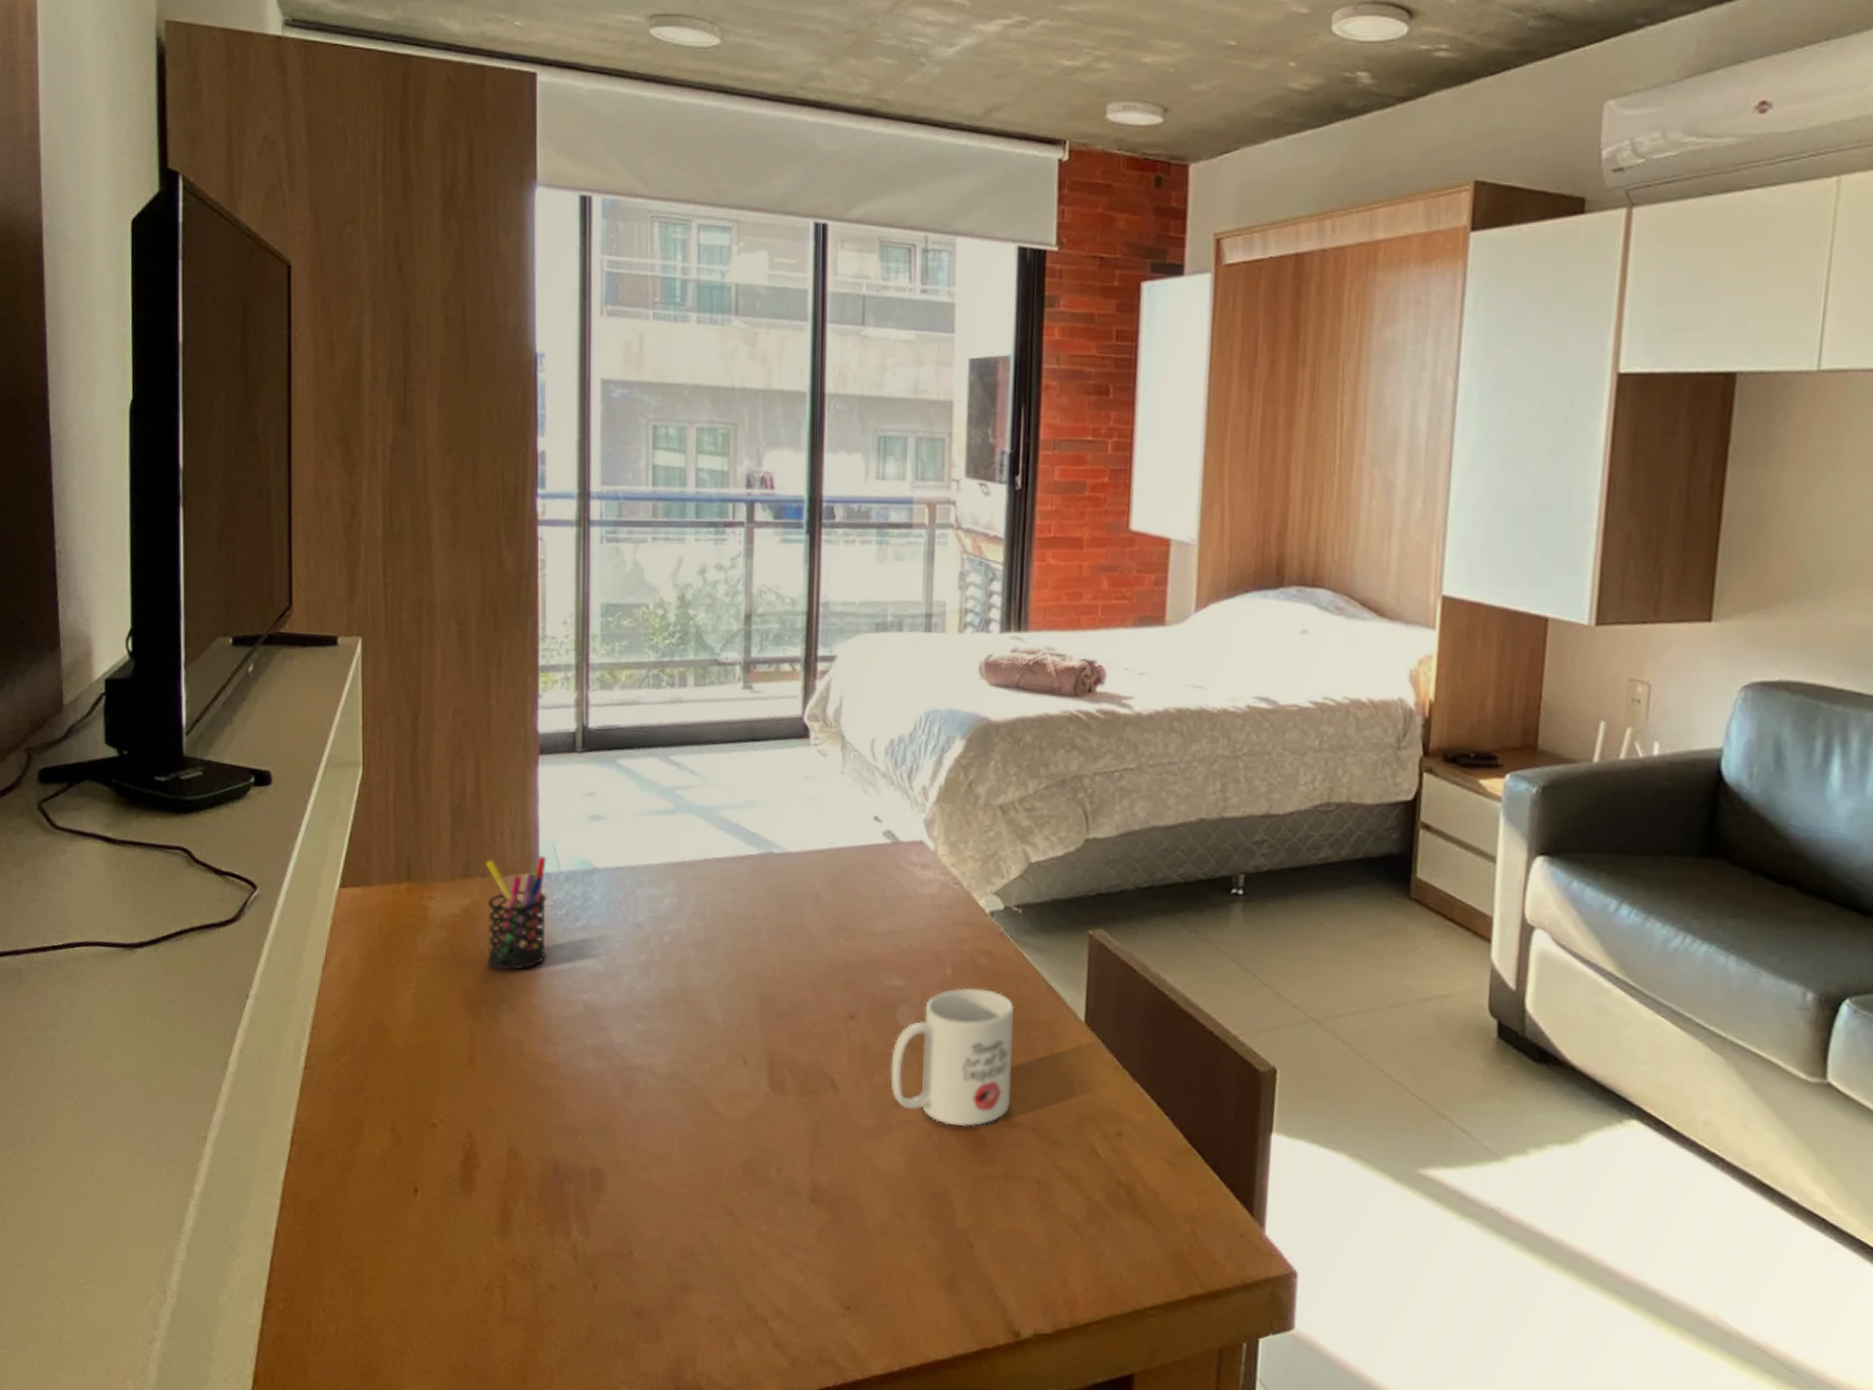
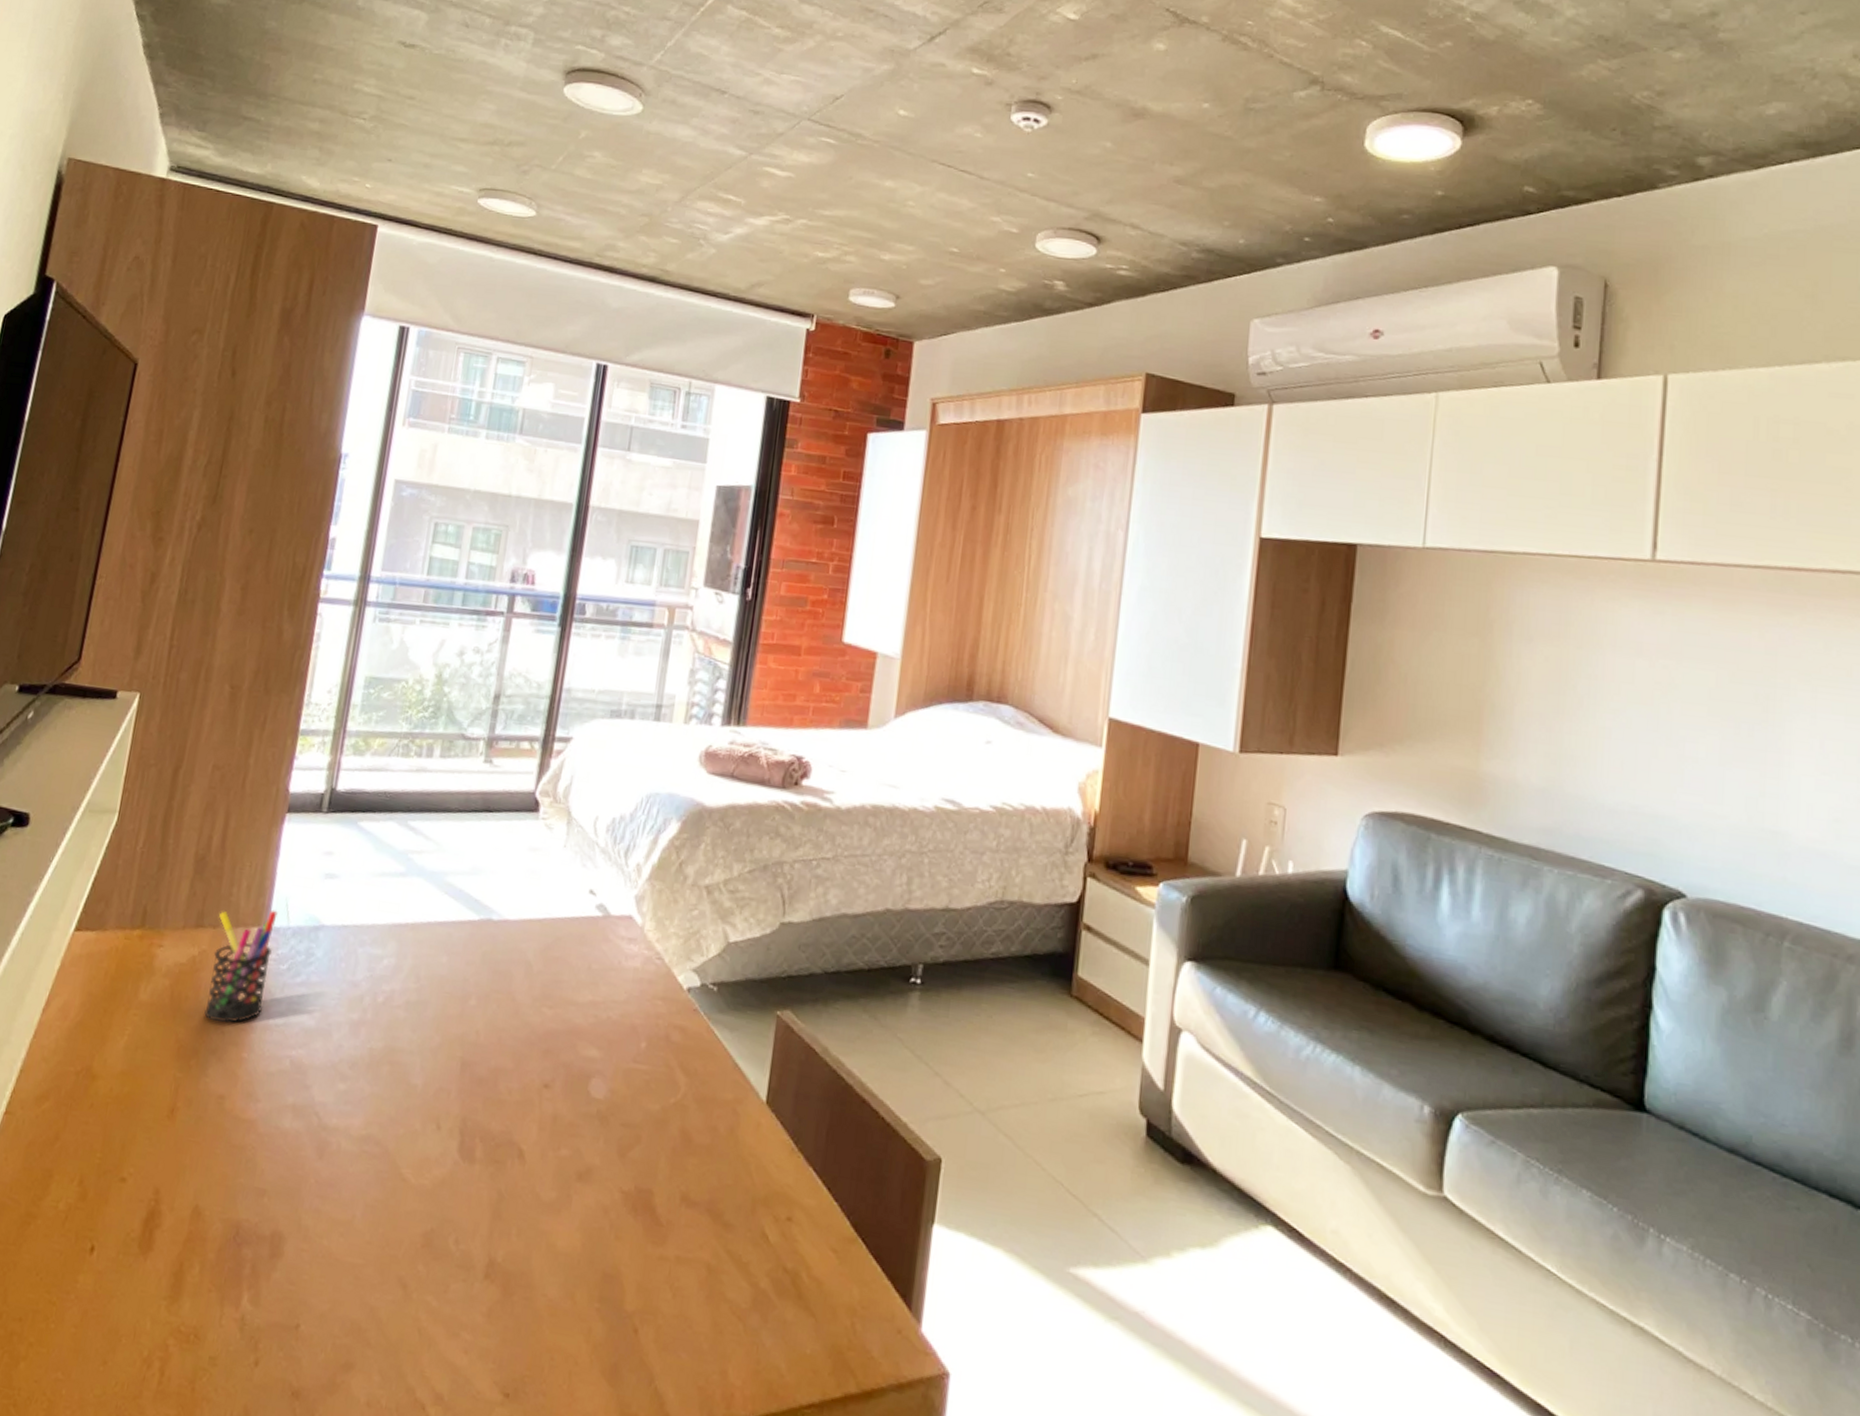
mug: present [890,987,1015,1127] -> none [576,1061,702,1205]

